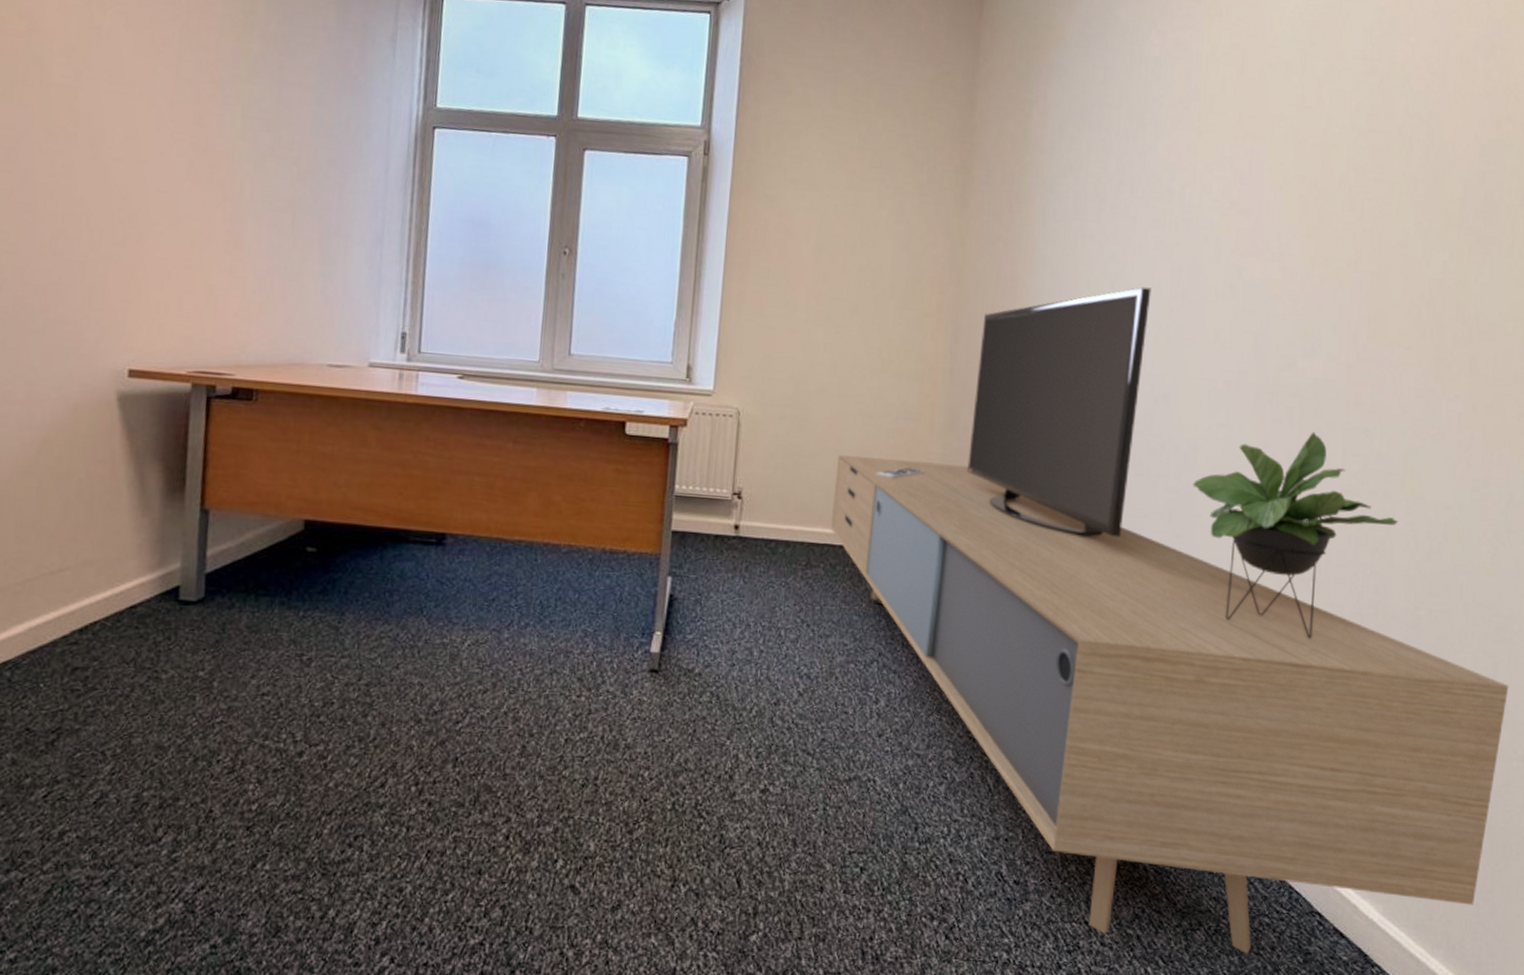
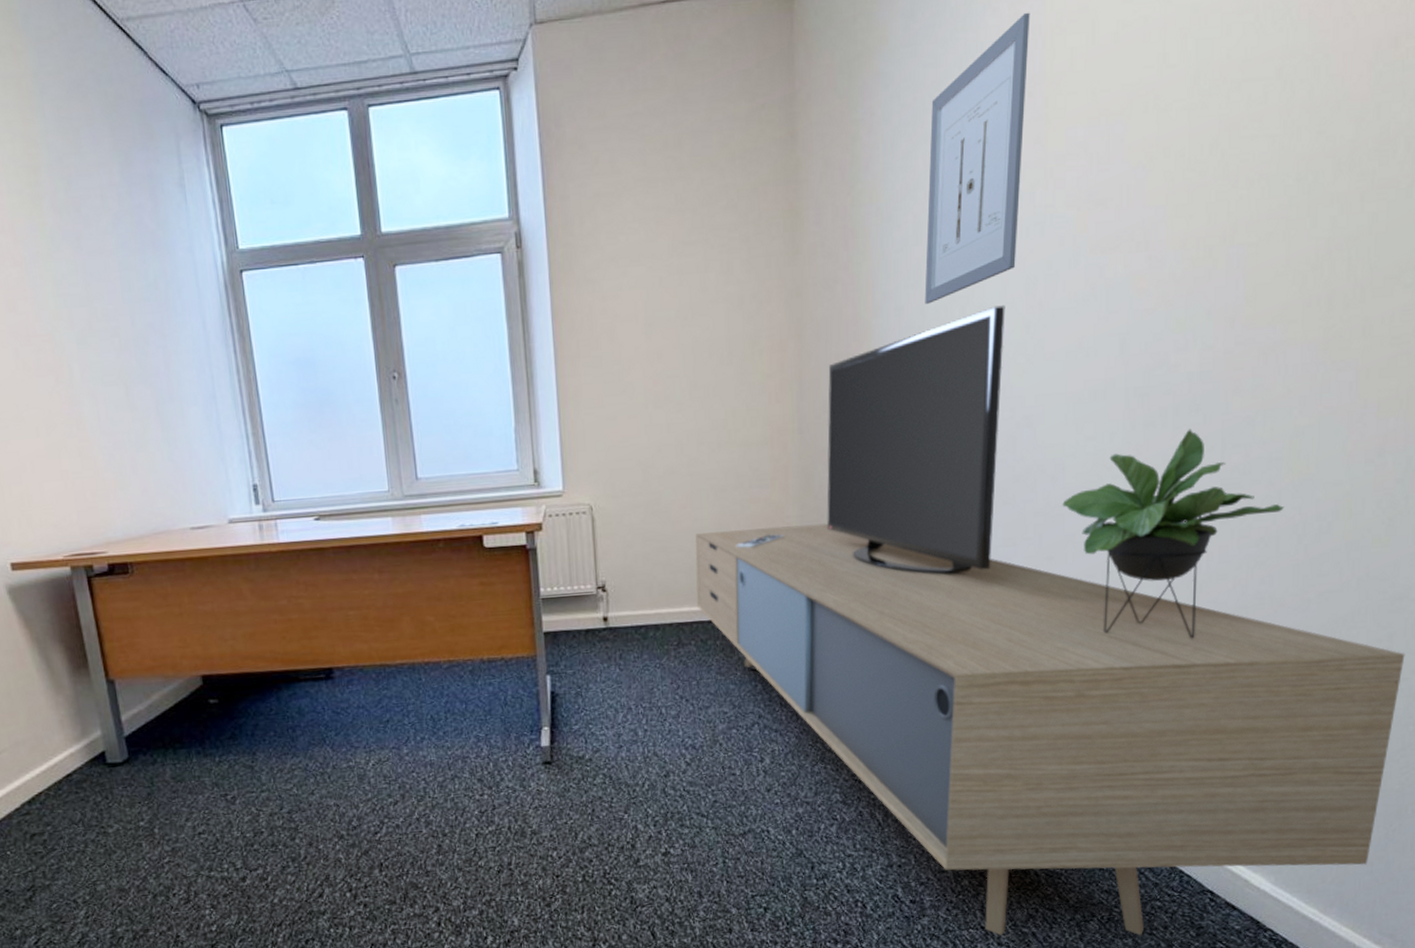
wall art: none [1078,39,1190,274] -> present [924,12,1030,304]

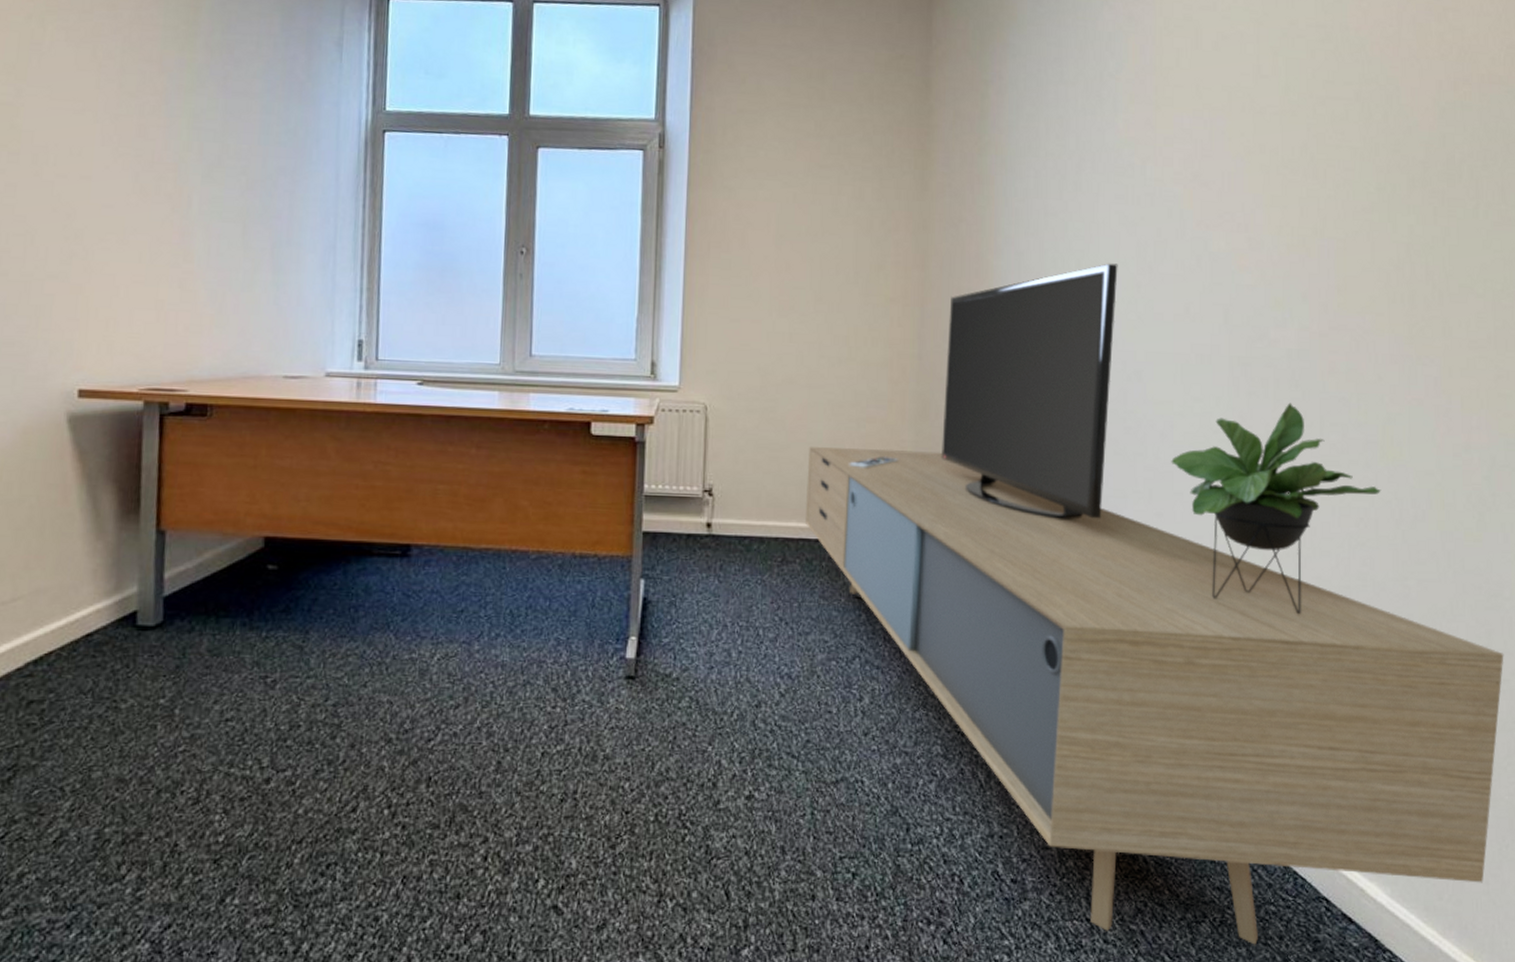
wall art: present [924,12,1030,304] -> none [1043,13,1142,253]

